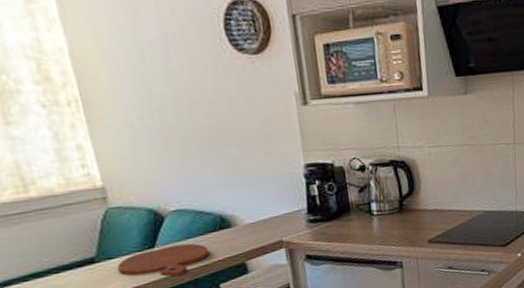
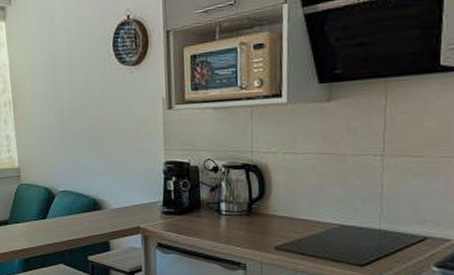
cutting board: present [117,243,210,277] -> none [21,219,83,243]

